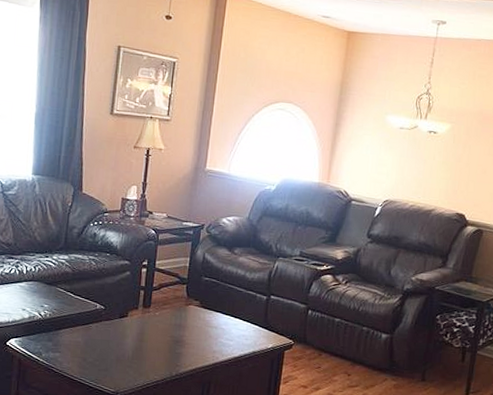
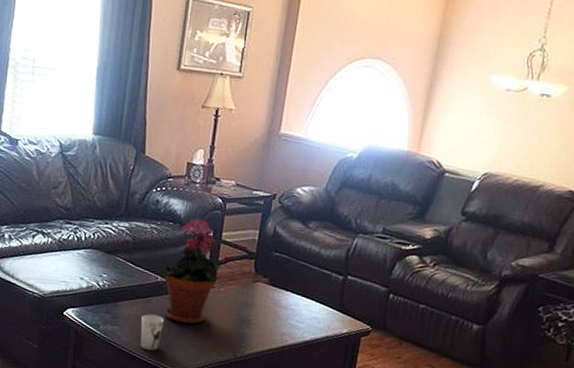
cup: none [81,340,104,374] -> present [140,314,164,351]
potted plant: none [97,249,156,347] -> present [158,218,221,324]

